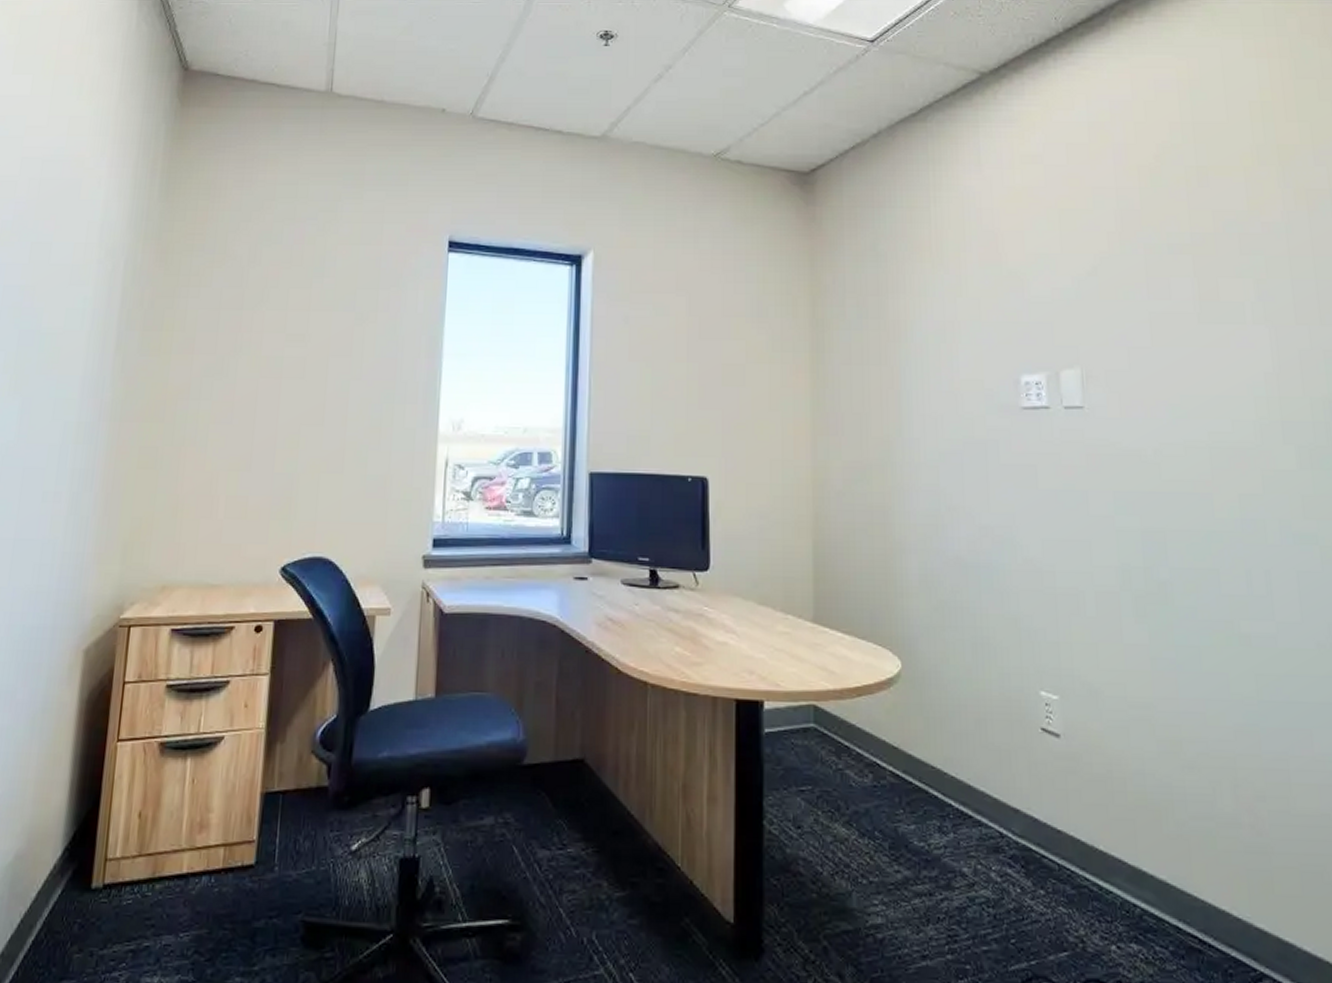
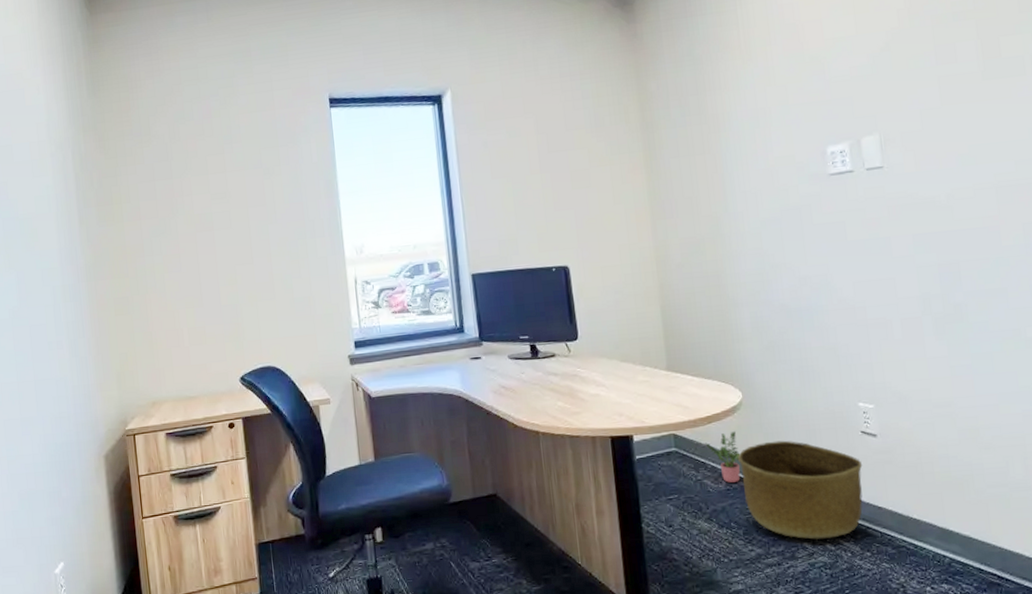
potted plant: none [850,710,894,779] -> present [704,431,741,484]
basket: none [890,728,1041,866] -> present [738,440,863,540]

